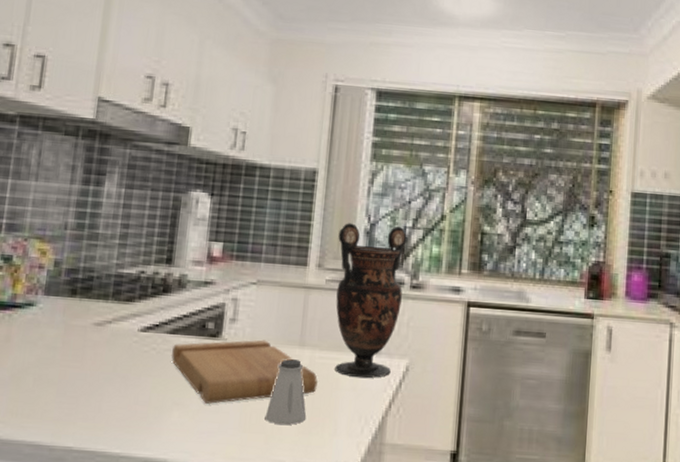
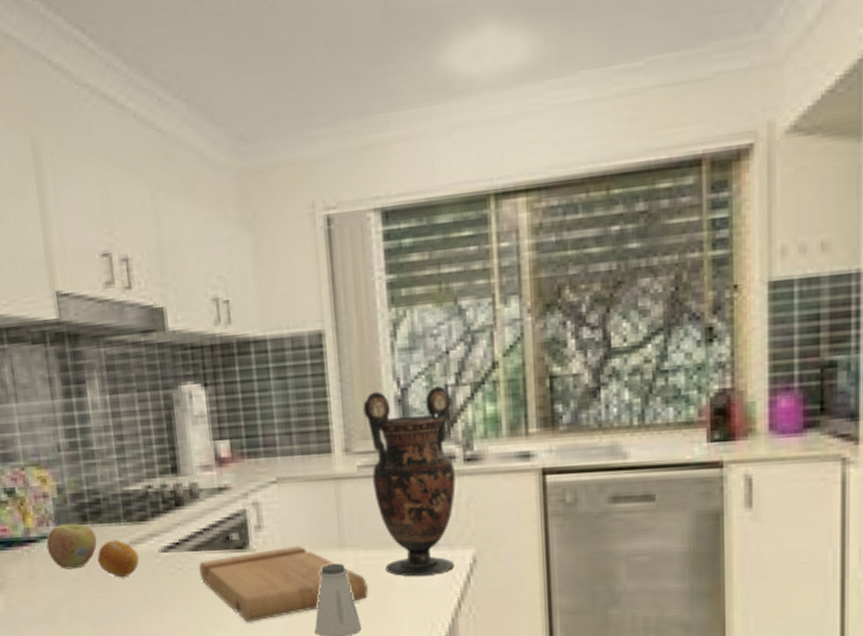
apple: none [29,295,82,337] -> present [46,524,97,569]
fruit: none [77,315,118,351] -> present [97,540,139,578]

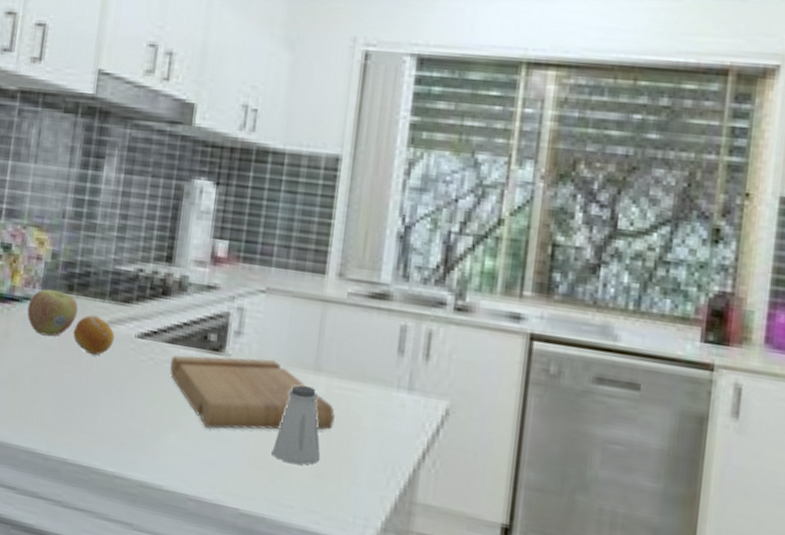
vase: present [363,385,456,577] -> none [356,223,452,420]

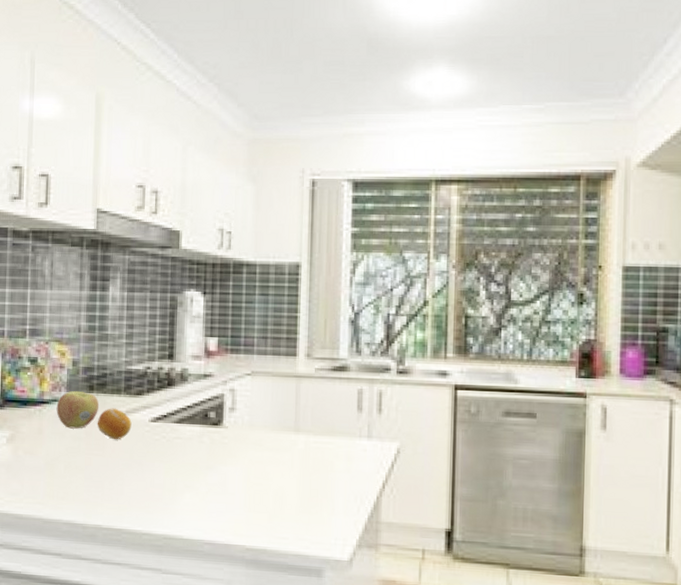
cutting board: present [169,355,335,431] -> none [179,426,313,486]
saltshaker: present [271,385,321,465] -> none [267,444,305,505]

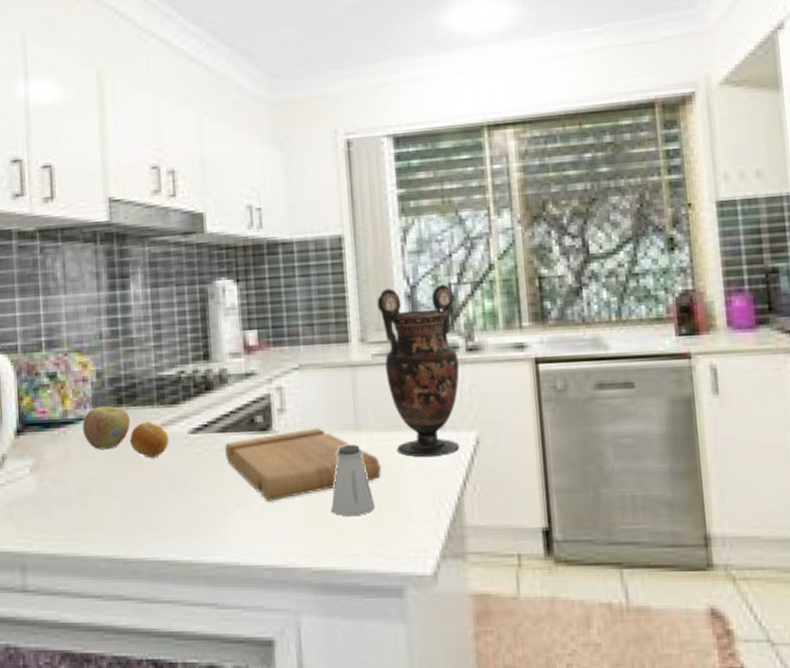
cutting board: none [179,426,313,486] -> present [224,427,381,501]
saltshaker: none [267,444,305,505] -> present [331,445,375,517]
vase: none [324,313,391,461] -> present [377,283,460,458]

